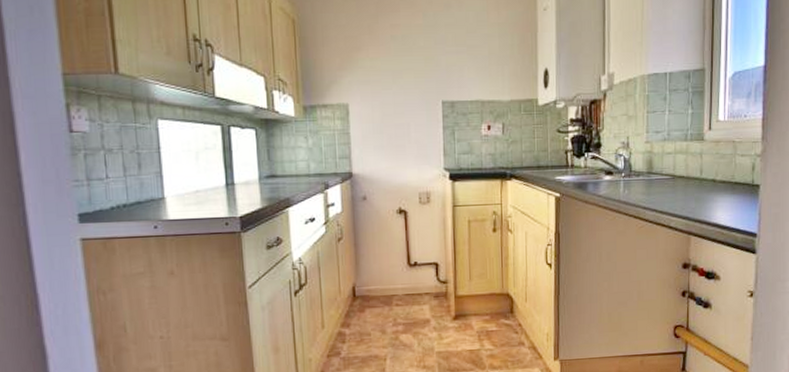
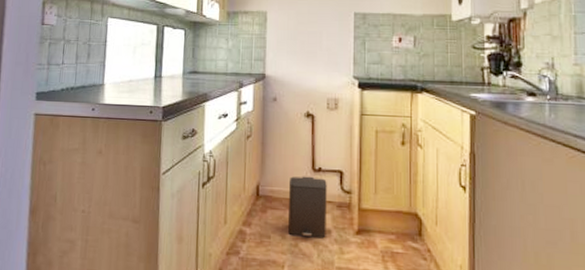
pedal bin: none [386,271,425,330] -> present [288,176,327,239]

